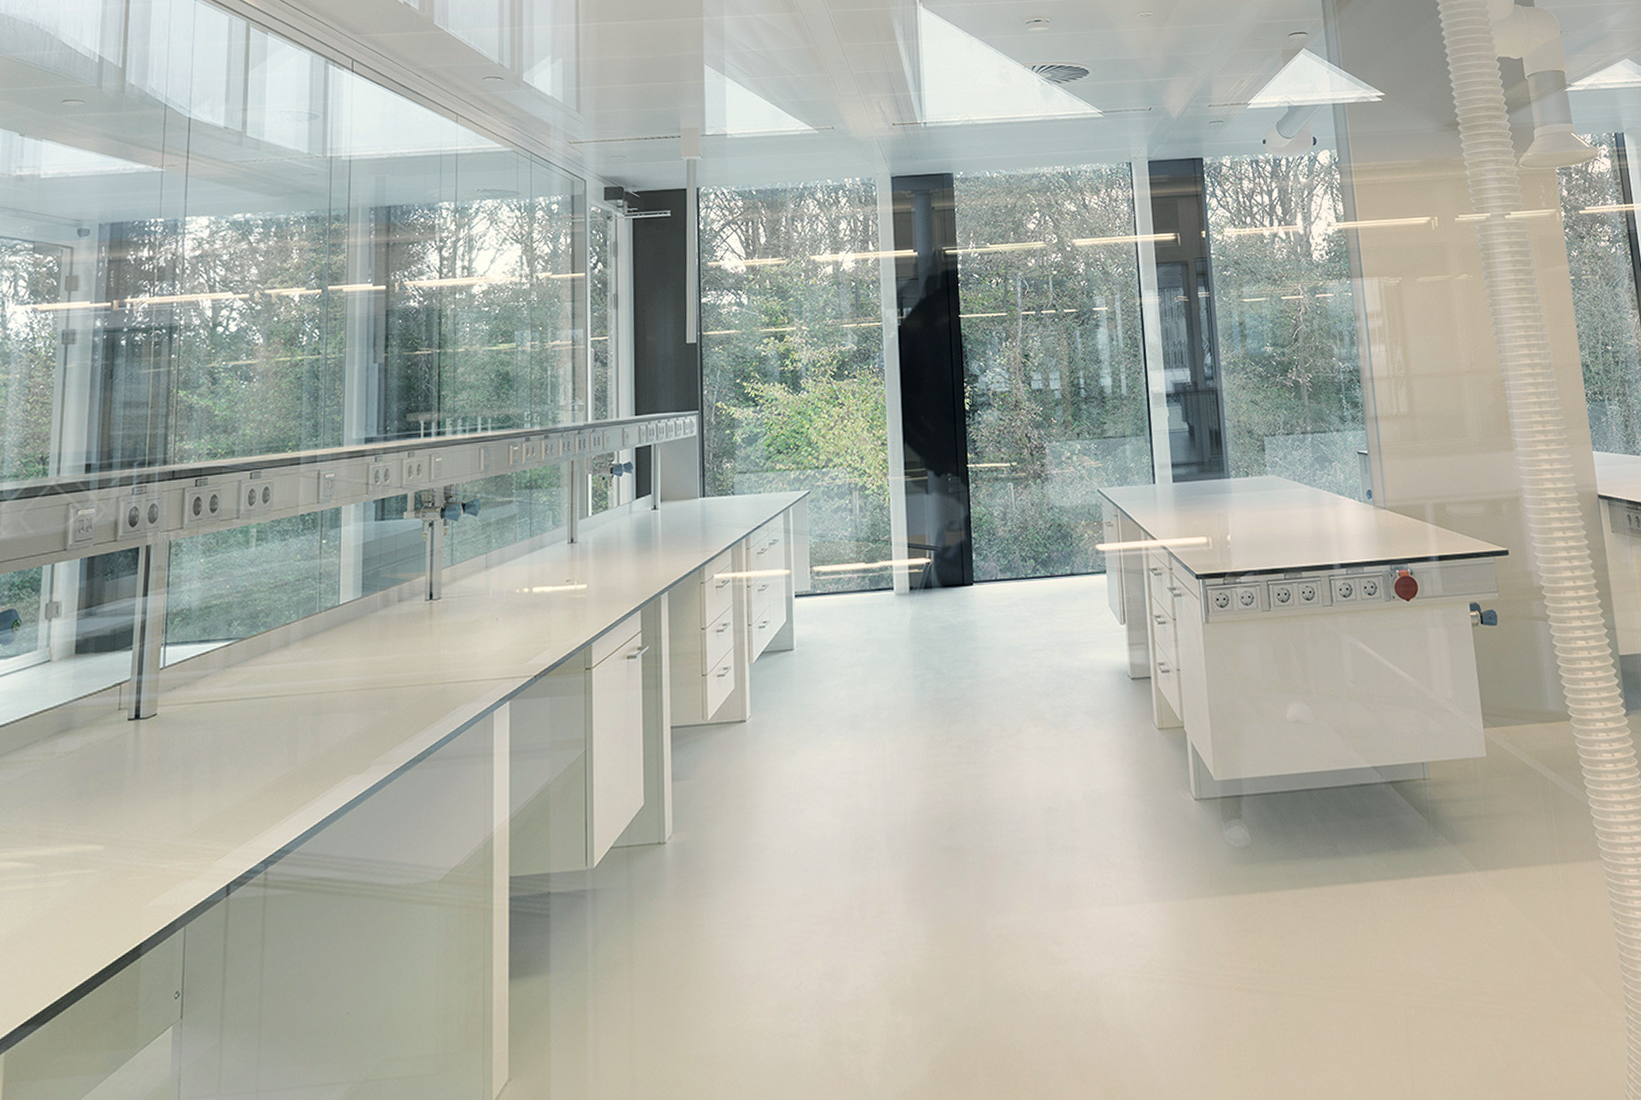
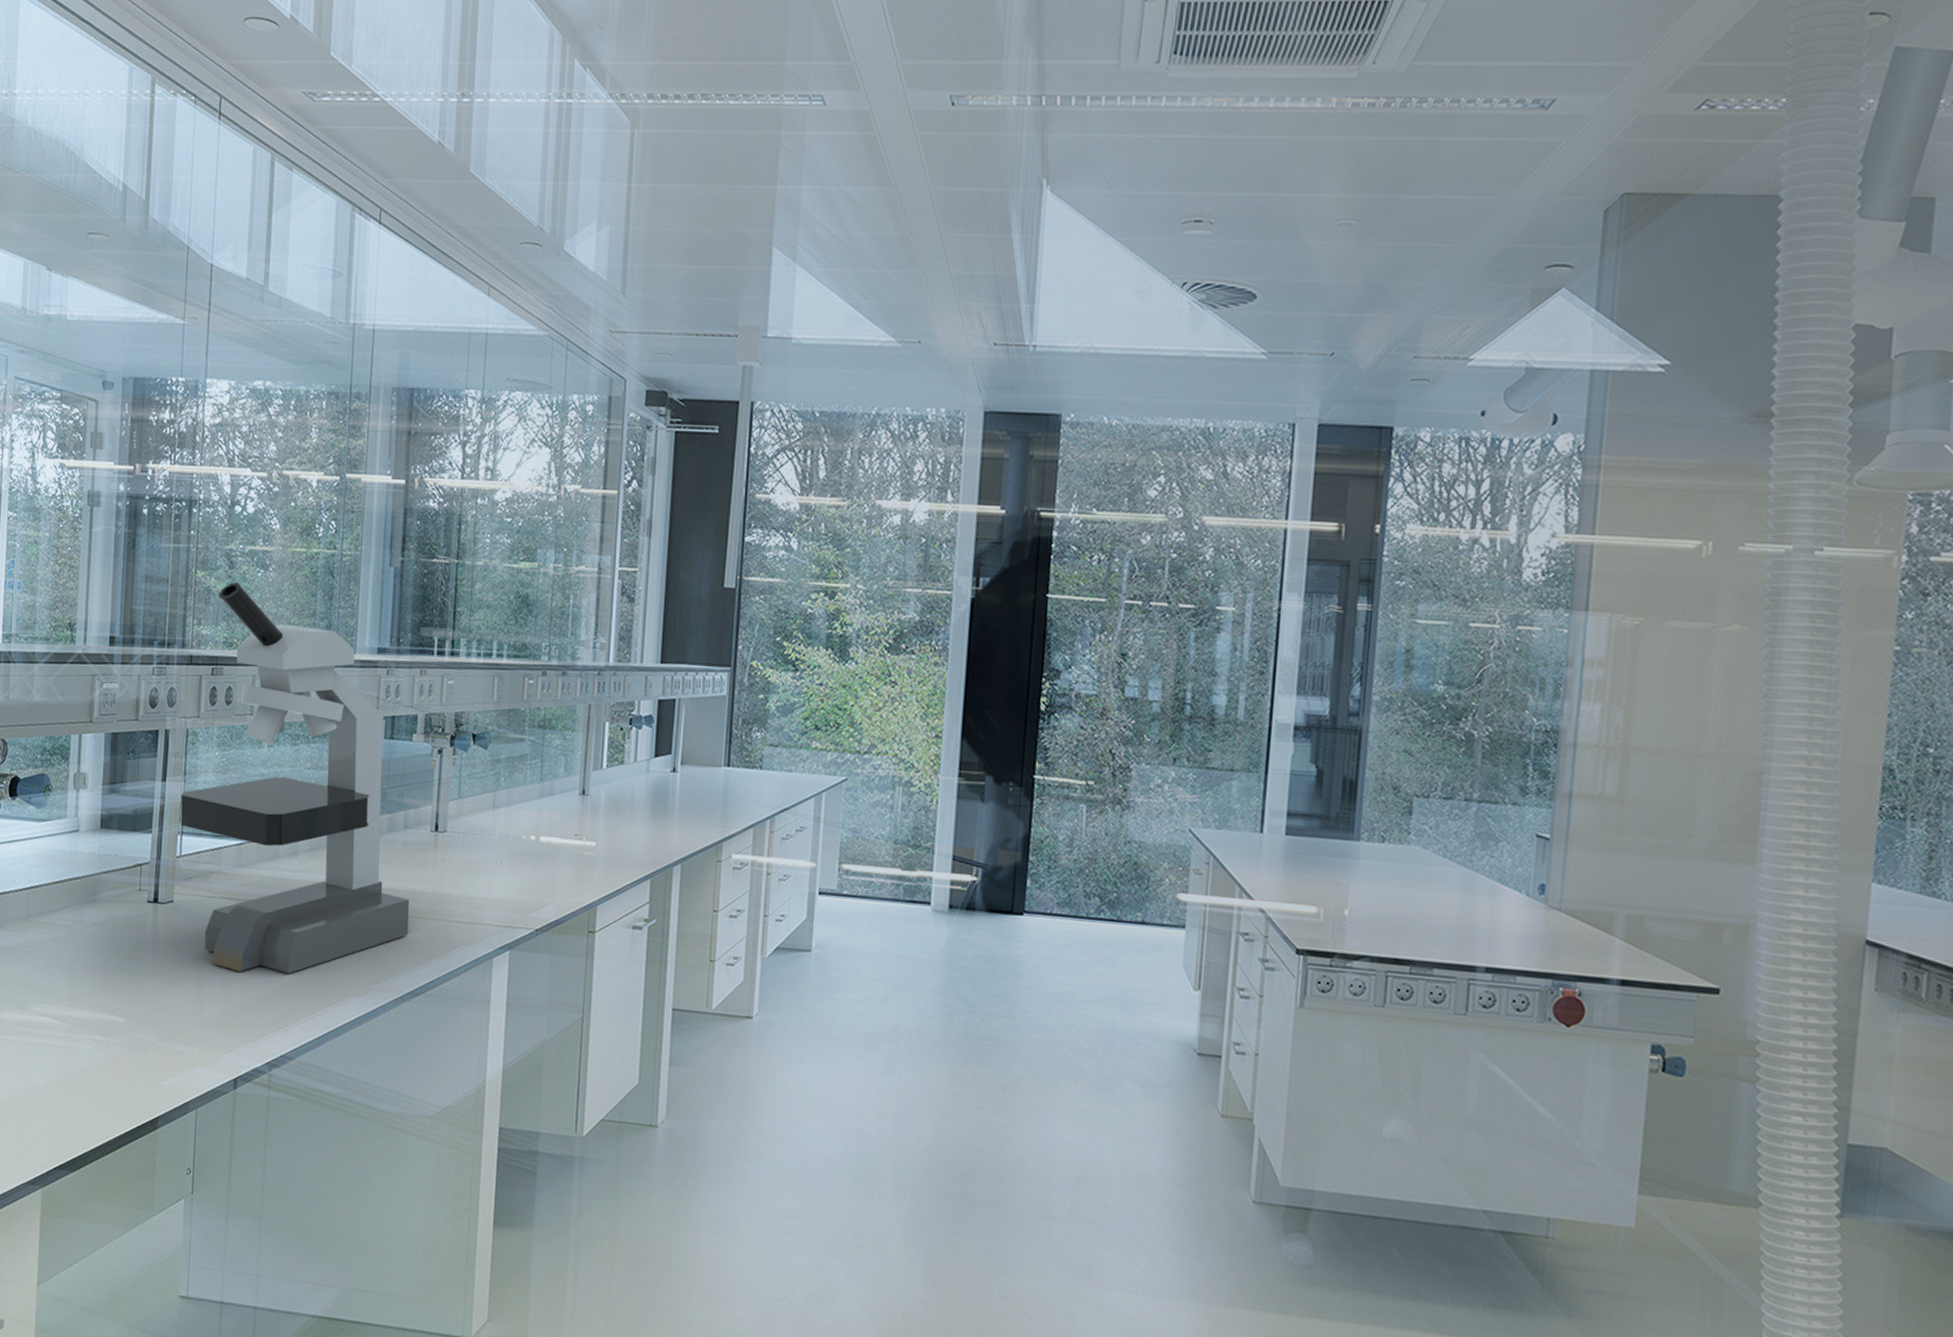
microscope: none [163,397,408,773] -> present [180,582,410,973]

